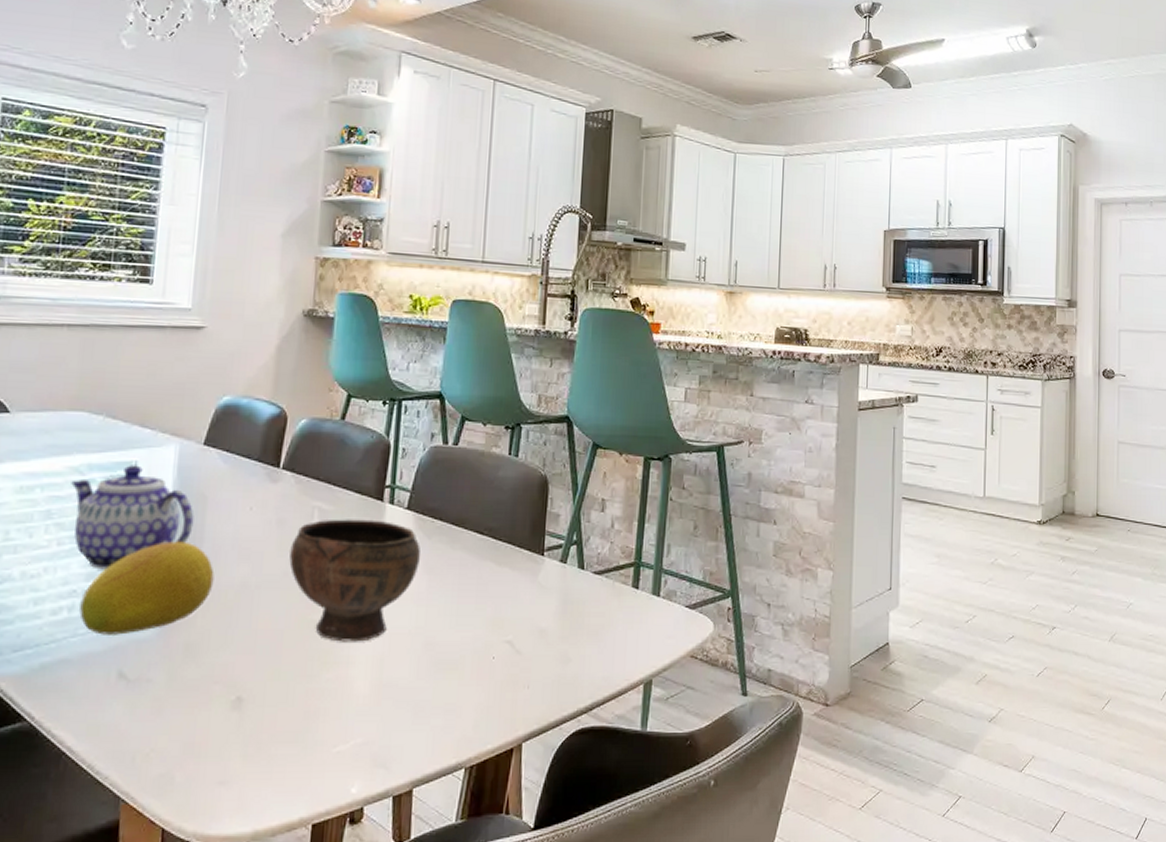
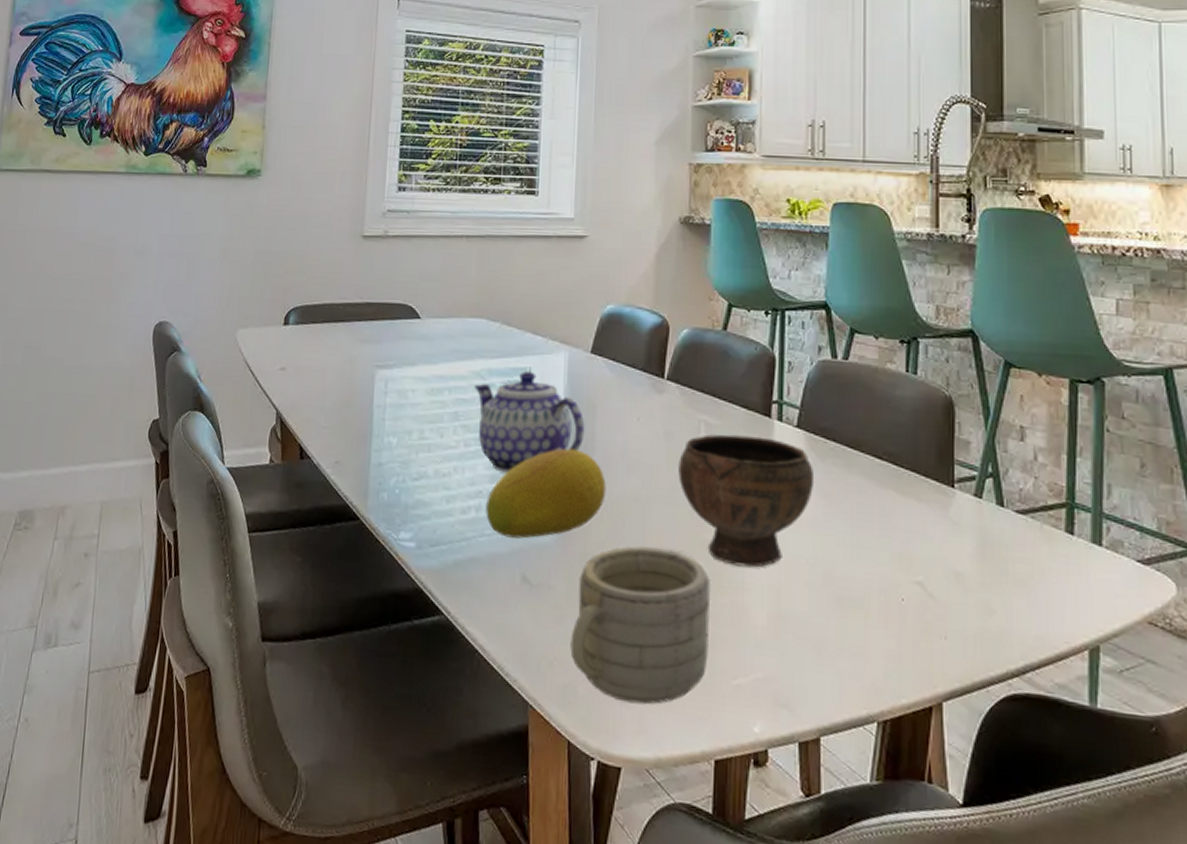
mug: none [168,632,316,783] -> present [570,546,710,705]

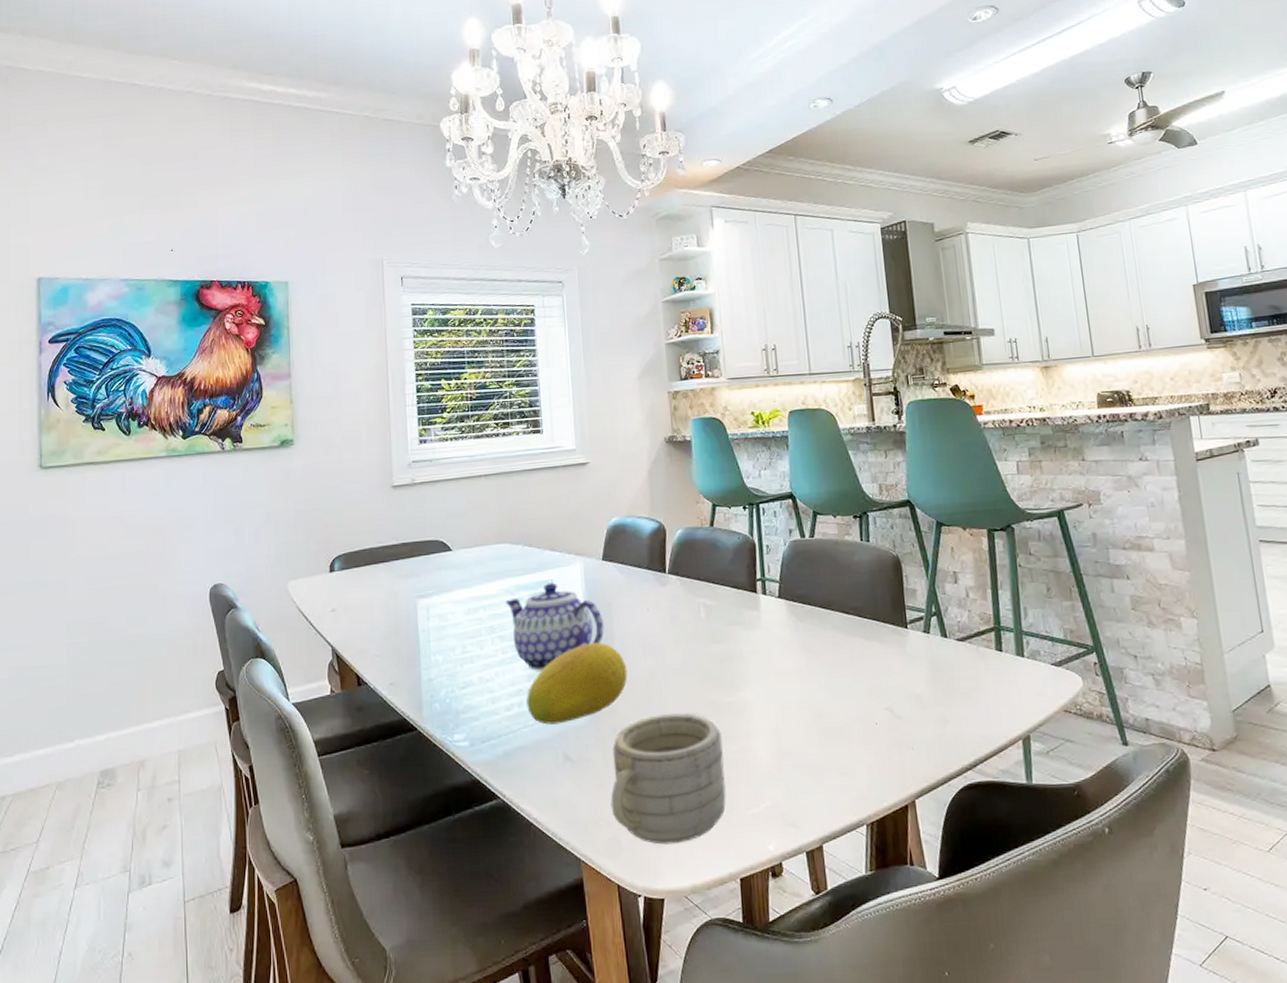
bowl: present [678,434,813,568] -> none [685,609,797,718]

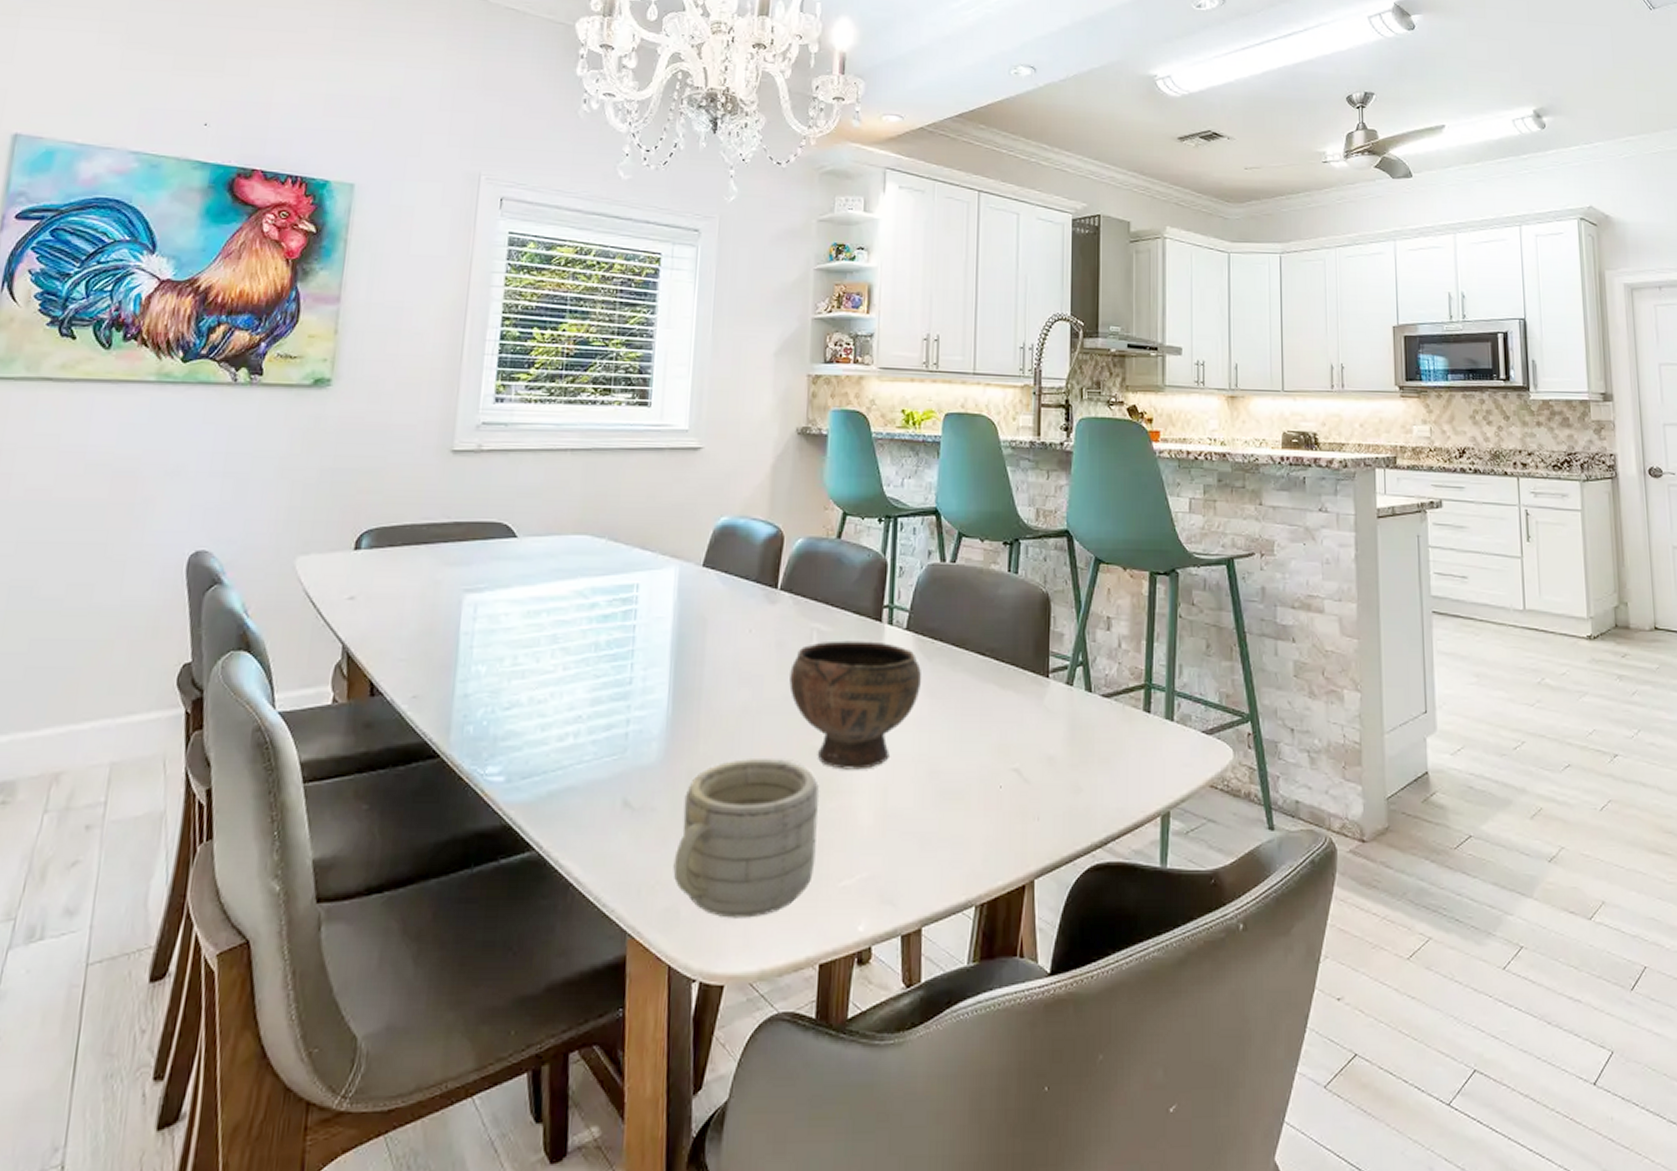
teapot: present [505,582,604,671] -> none [576,588,695,695]
fruit: present [526,642,628,725] -> none [585,665,716,762]
bowl: none [685,609,797,718] -> present [789,640,921,770]

